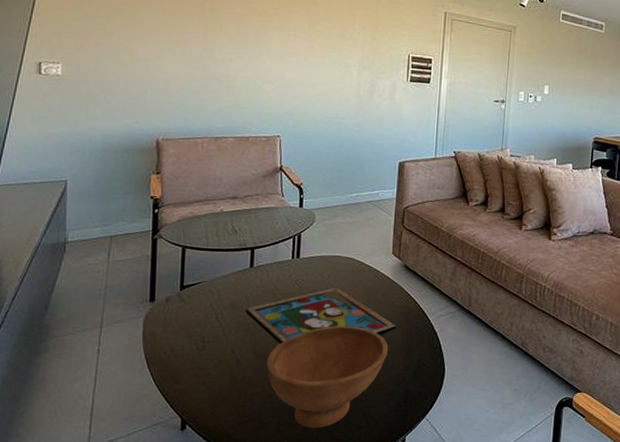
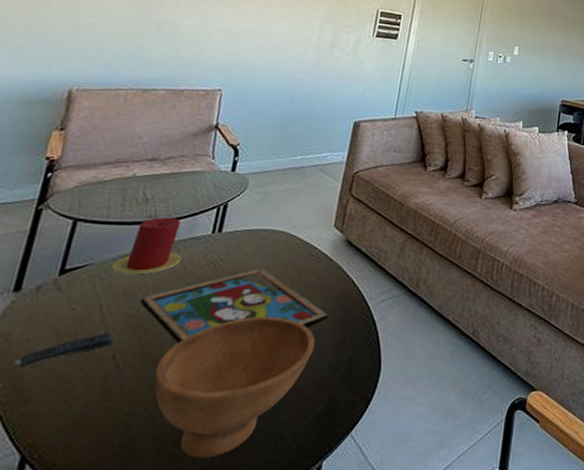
remote control: none [162,334,230,357] -> present [14,332,113,367]
candle: none [218,246,271,291] -> present [111,217,182,274]

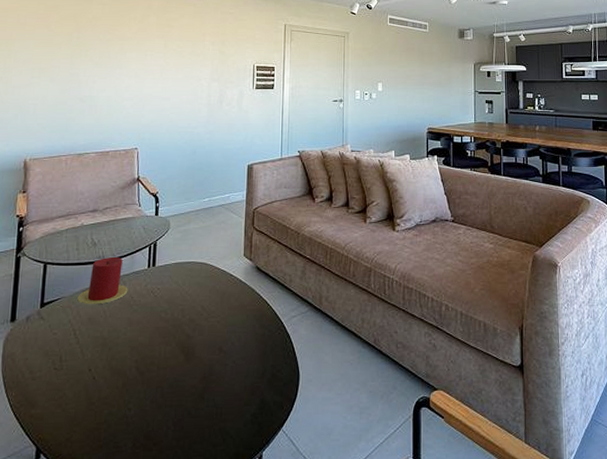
remote control: present [14,332,113,367] -> none [20,351,87,380]
framed painting: present [140,269,328,343] -> none [103,295,250,358]
bowl: present [154,316,316,459] -> none [122,333,243,450]

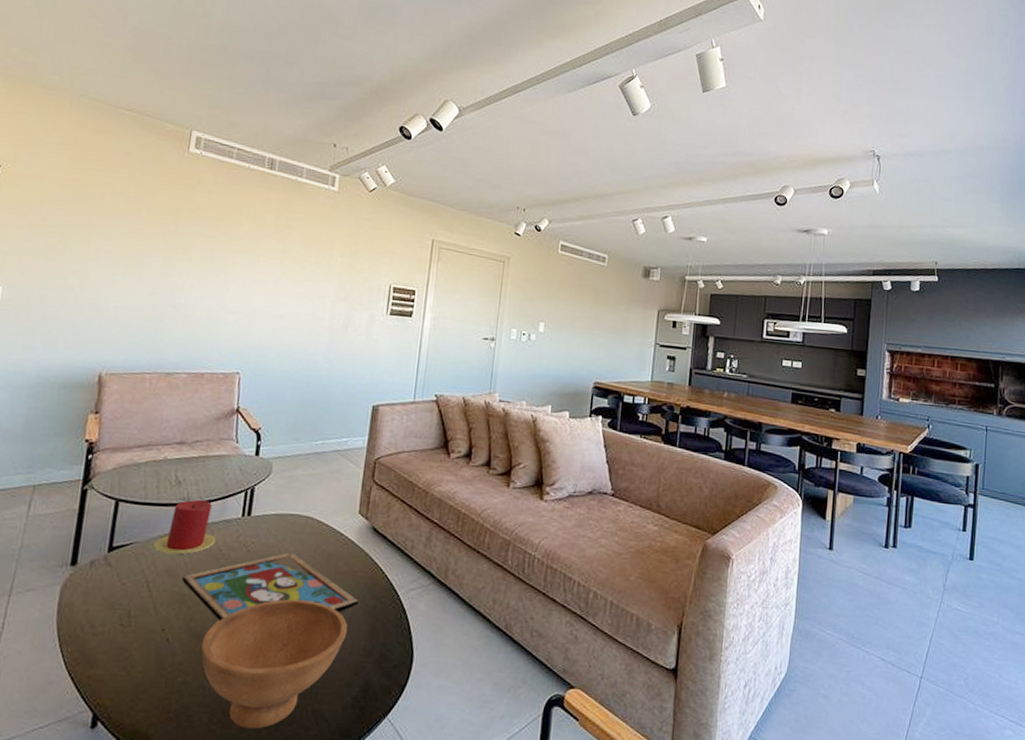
framed painting: none [103,295,250,358] -> present [182,552,359,621]
bowl: none [122,333,243,450] -> present [200,599,348,729]

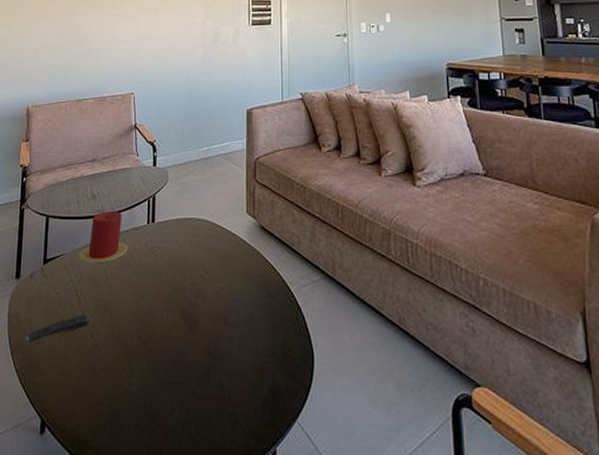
remote control: none [78,607,161,635] -> present [25,314,89,343]
framed painting: present [182,552,359,621] -> none [104,255,256,325]
bowl: present [200,599,348,729] -> none [124,300,250,435]

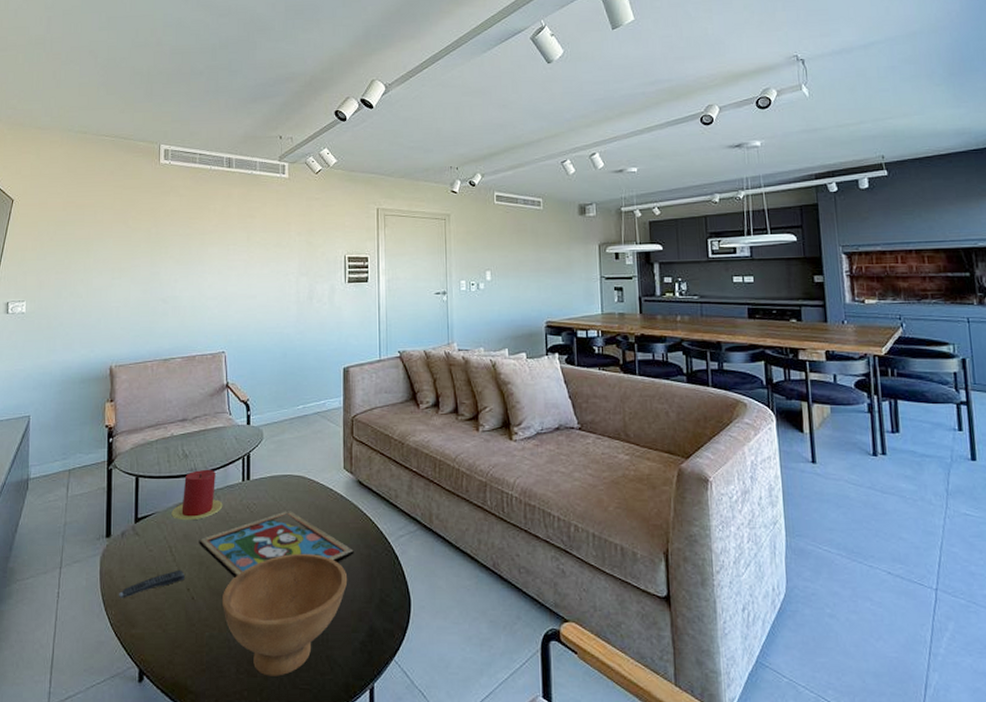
framed painting: none [104,255,256,325] -> present [199,511,354,578]
bowl: none [124,300,250,435] -> present [221,553,348,676]

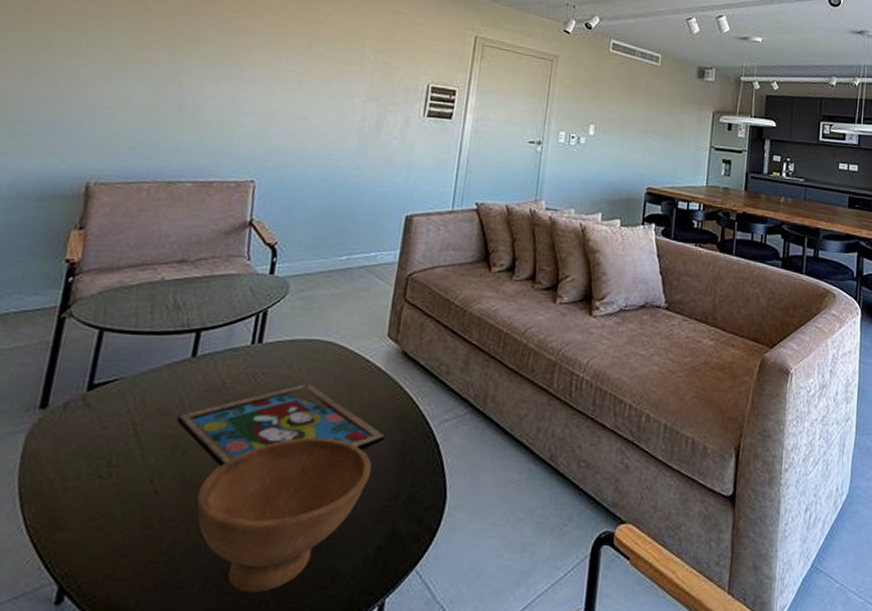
remote control: present [119,569,185,598] -> none [45,454,150,491]
candle: present [171,470,223,520] -> none [143,326,220,390]

